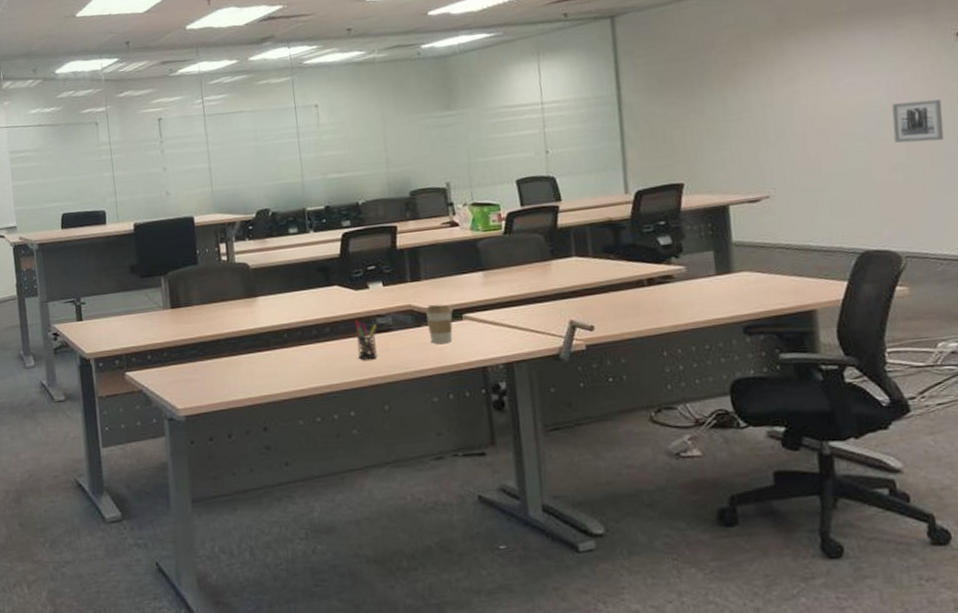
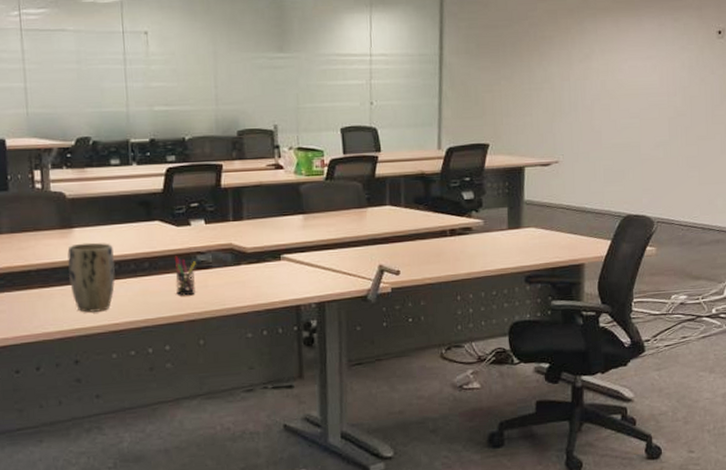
plant pot: none [252,310,298,379] -> present [67,242,115,312]
coffee cup: present [424,304,453,344] -> none [244,244,272,283]
wall art: present [891,99,944,143] -> none [661,87,700,124]

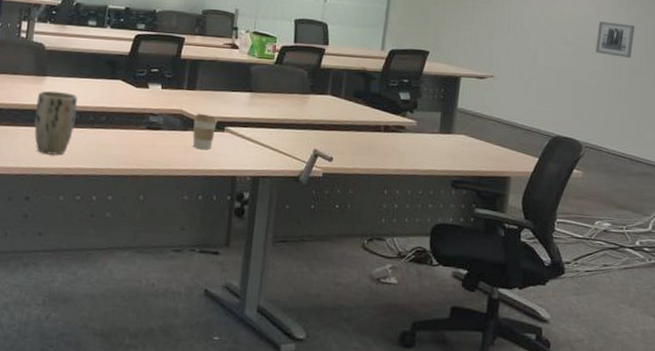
pen holder: present [174,255,196,296] -> none [126,114,148,153]
coffee cup: none [244,244,272,283] -> present [193,113,218,150]
wall art: none [661,87,700,124] -> present [596,21,635,58]

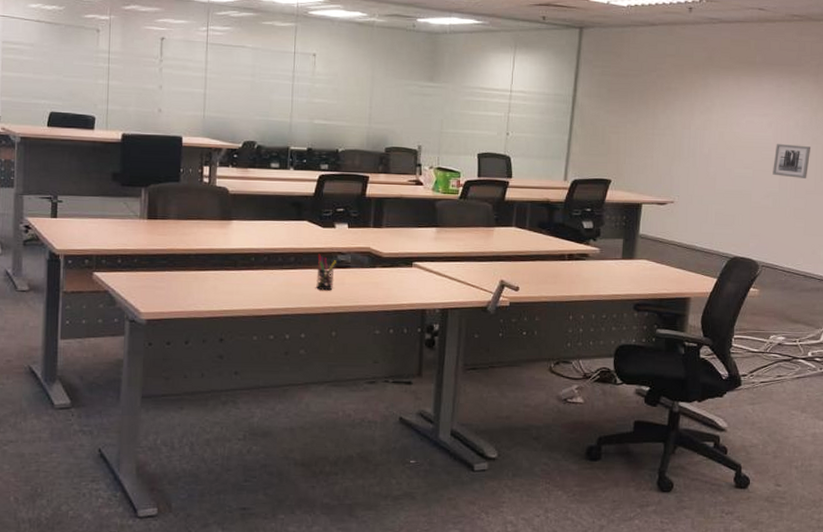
plant pot: present [34,90,78,155] -> none [222,234,265,297]
pen holder: none [126,114,148,153] -> present [316,254,336,291]
coffee cup: present [193,113,218,150] -> none [381,250,406,286]

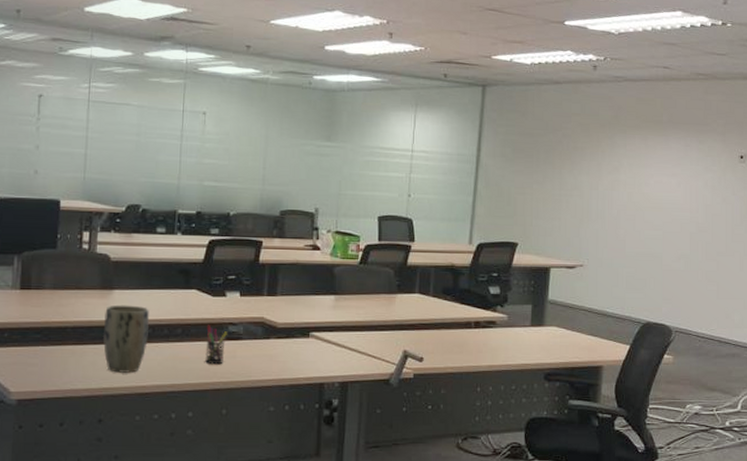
plant pot: none [222,234,265,297] -> present [103,304,149,373]
wall art: present [773,144,811,178] -> none [683,204,721,240]

